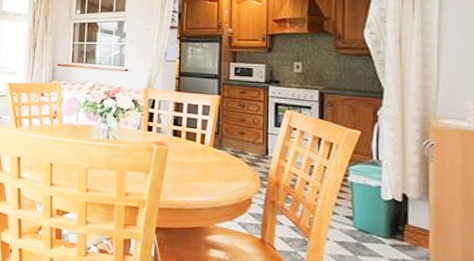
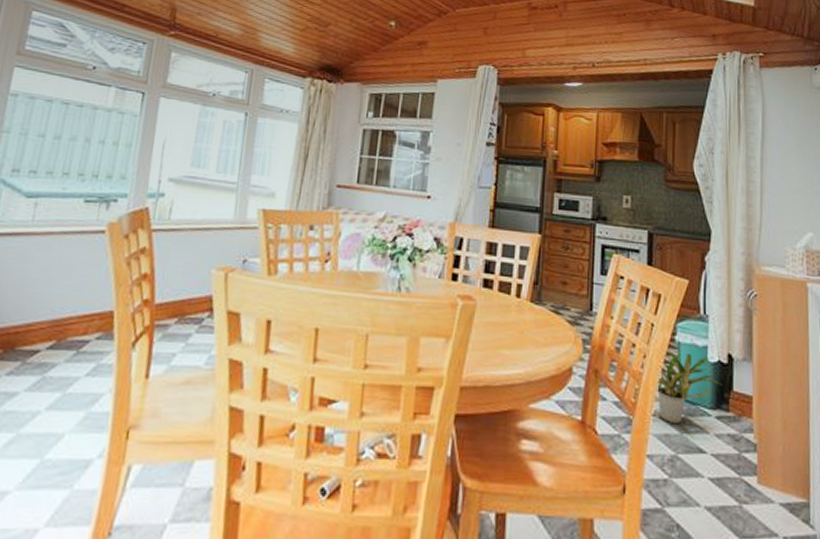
potted plant: none [330,189,397,248] -> present [657,351,723,425]

